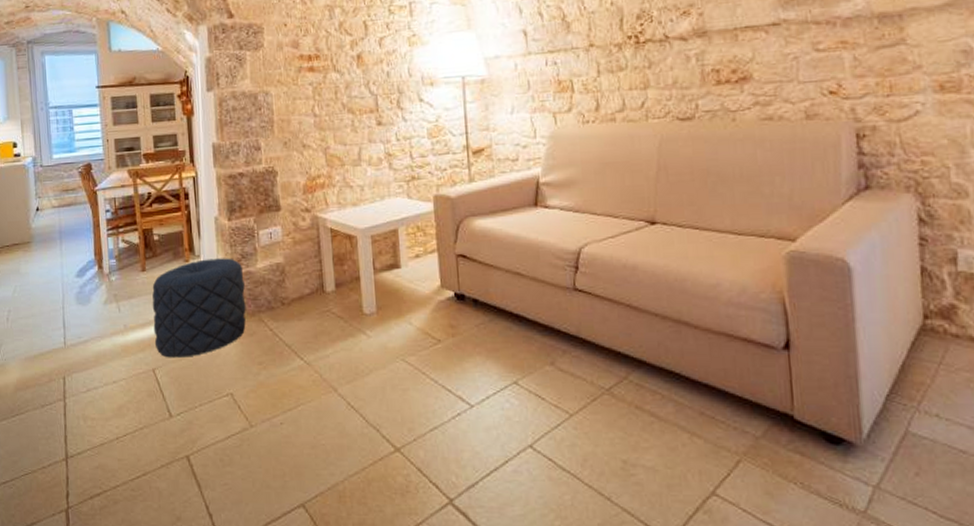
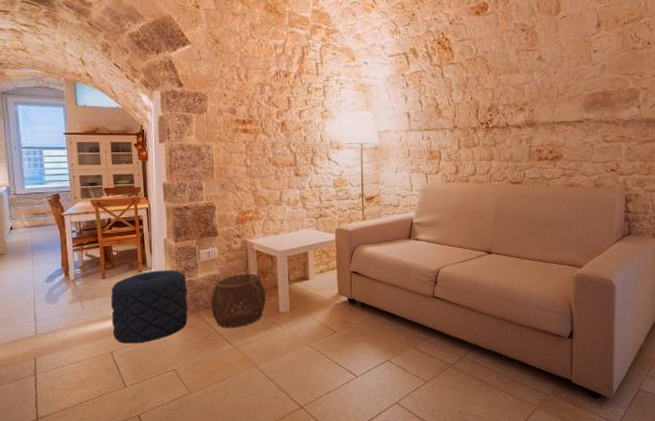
woven basket: none [273,260,346,336] -> present [210,273,267,328]

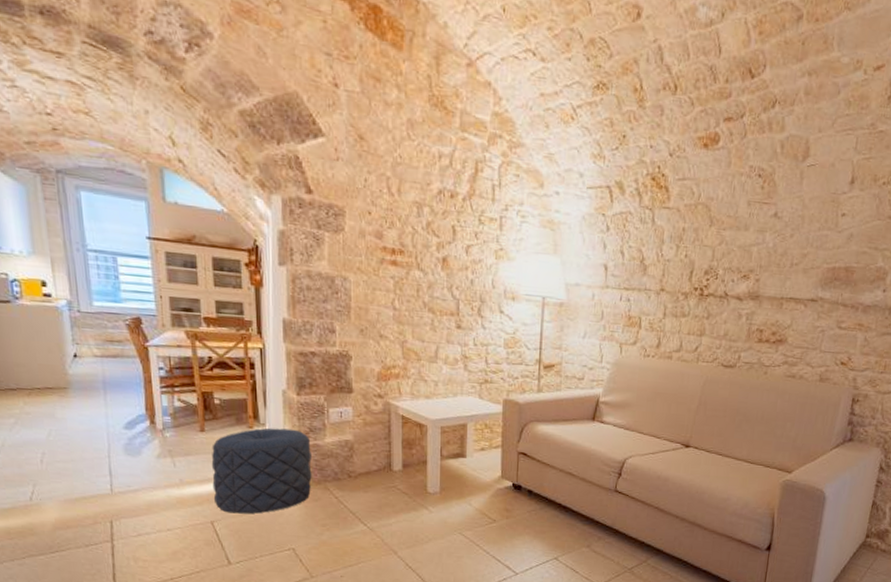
woven basket: present [210,273,267,328] -> none [340,442,412,506]

